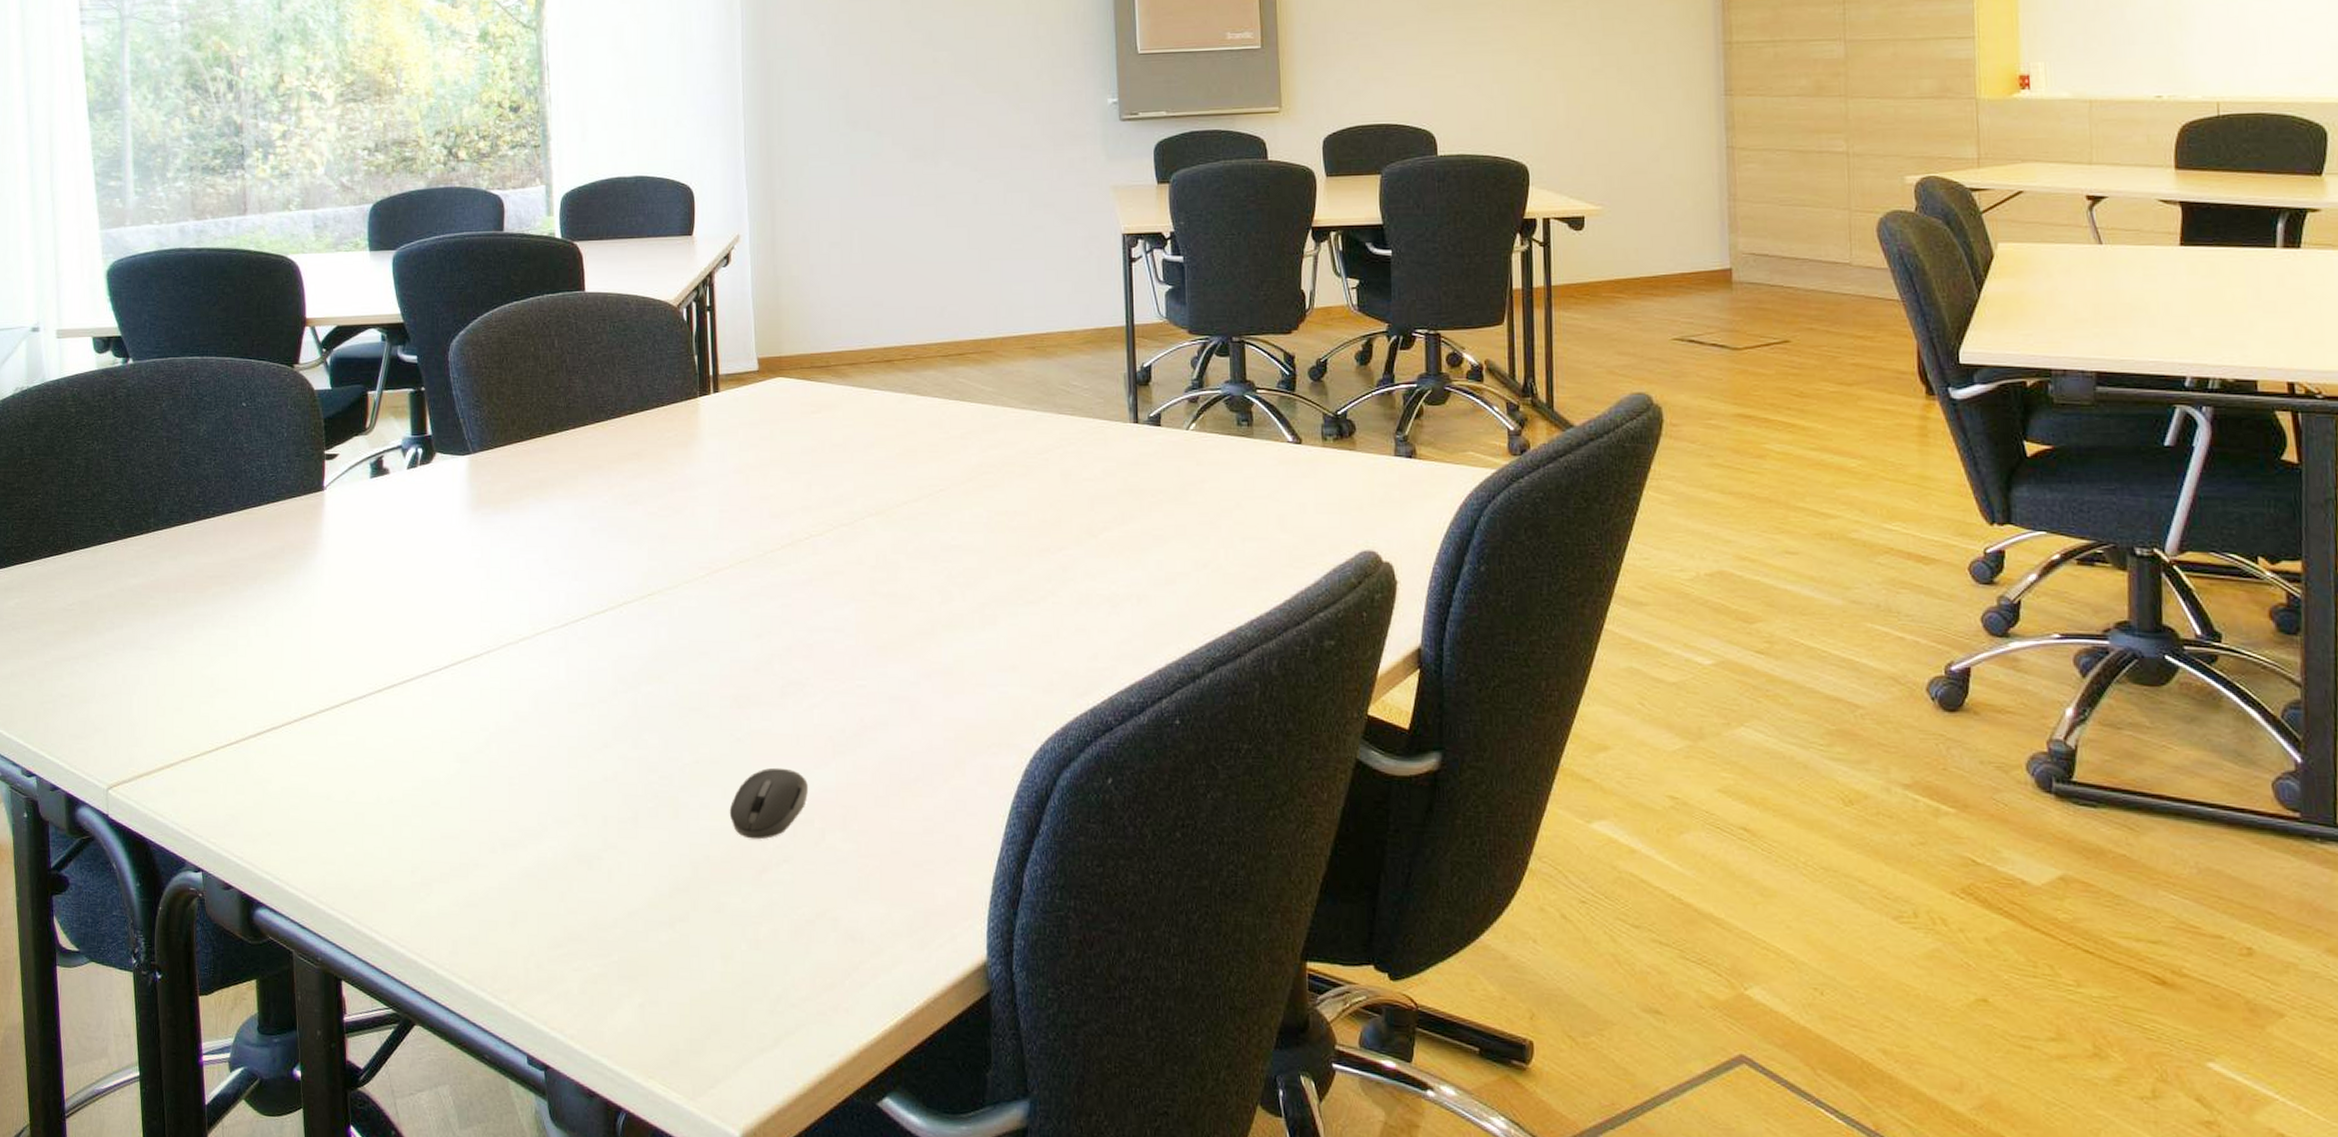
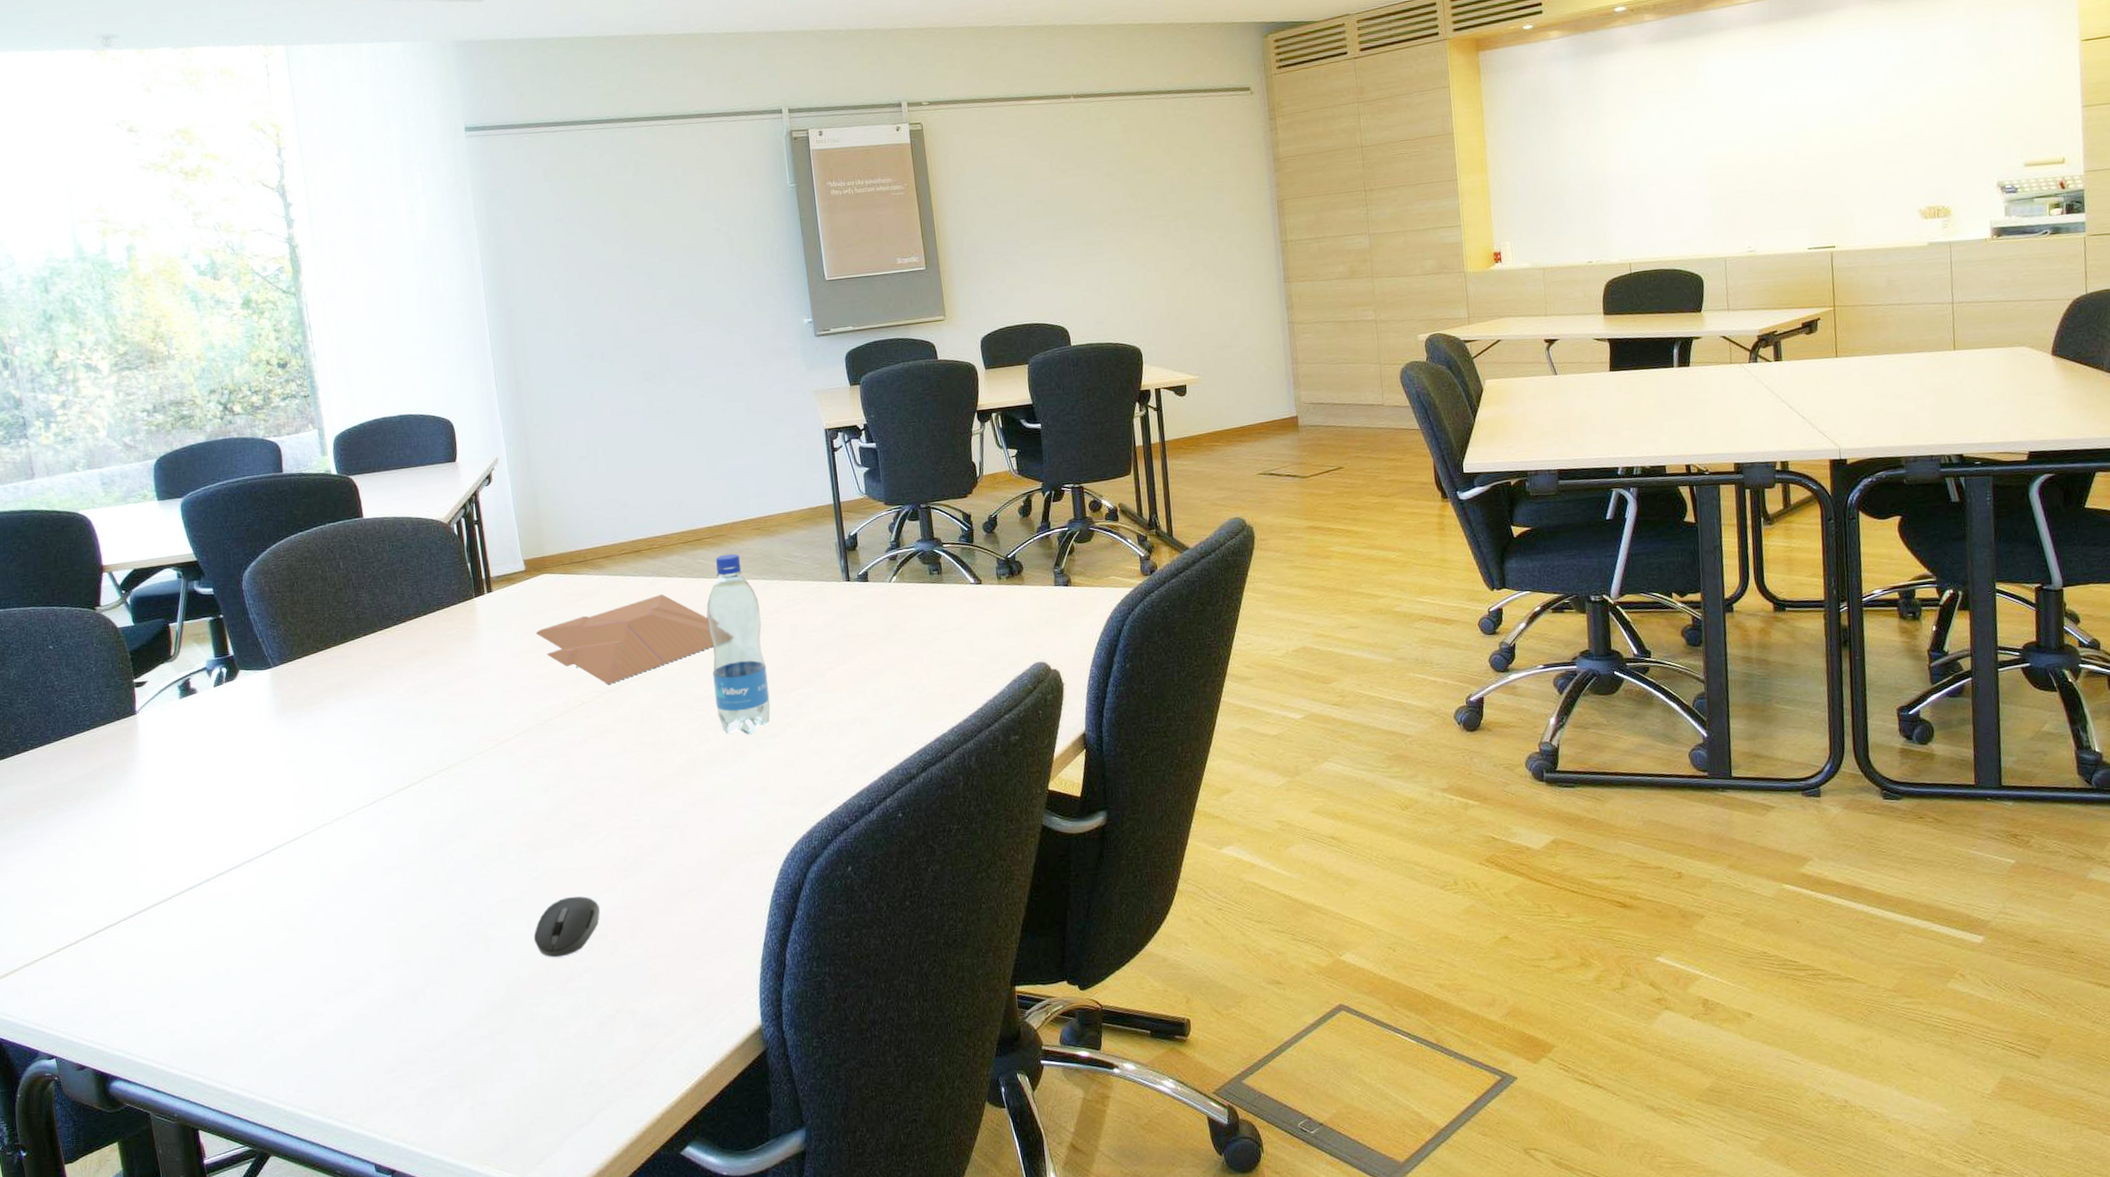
papers: none [763,416,968,517] -> present [535,594,713,684]
bottle: none [963,375,1030,597] -> present [706,553,770,735]

